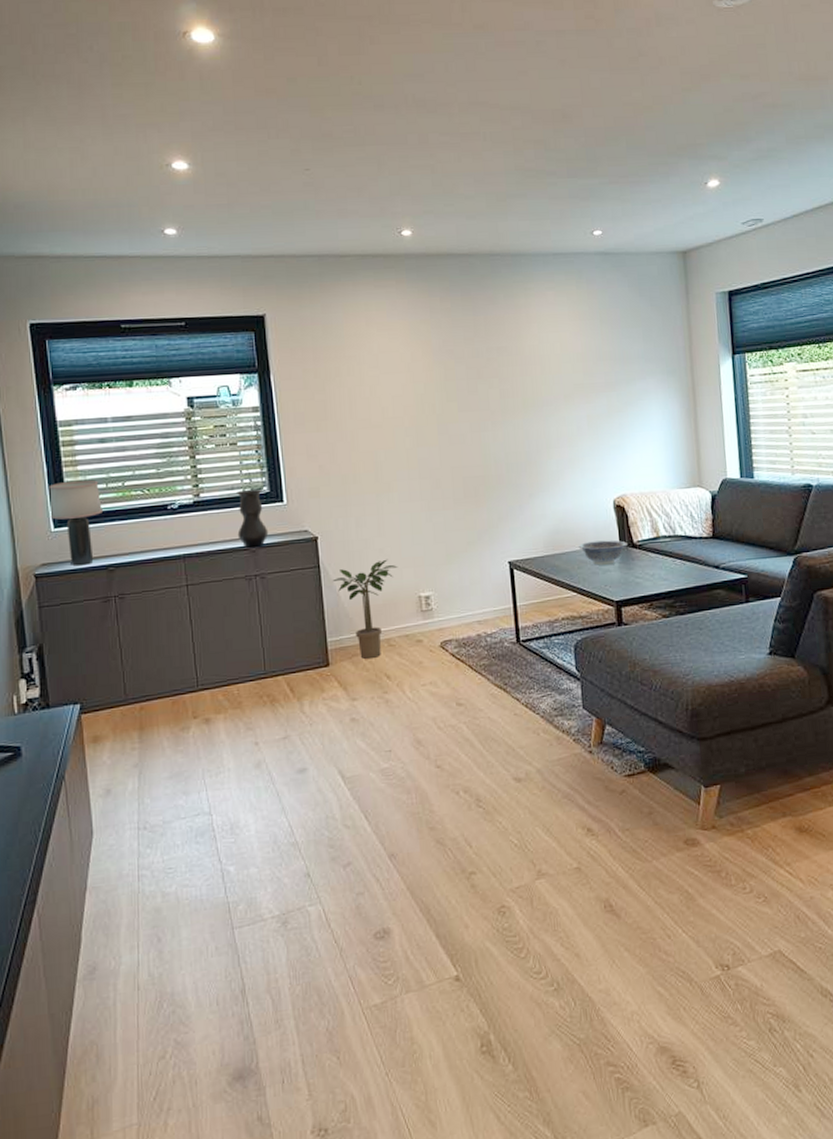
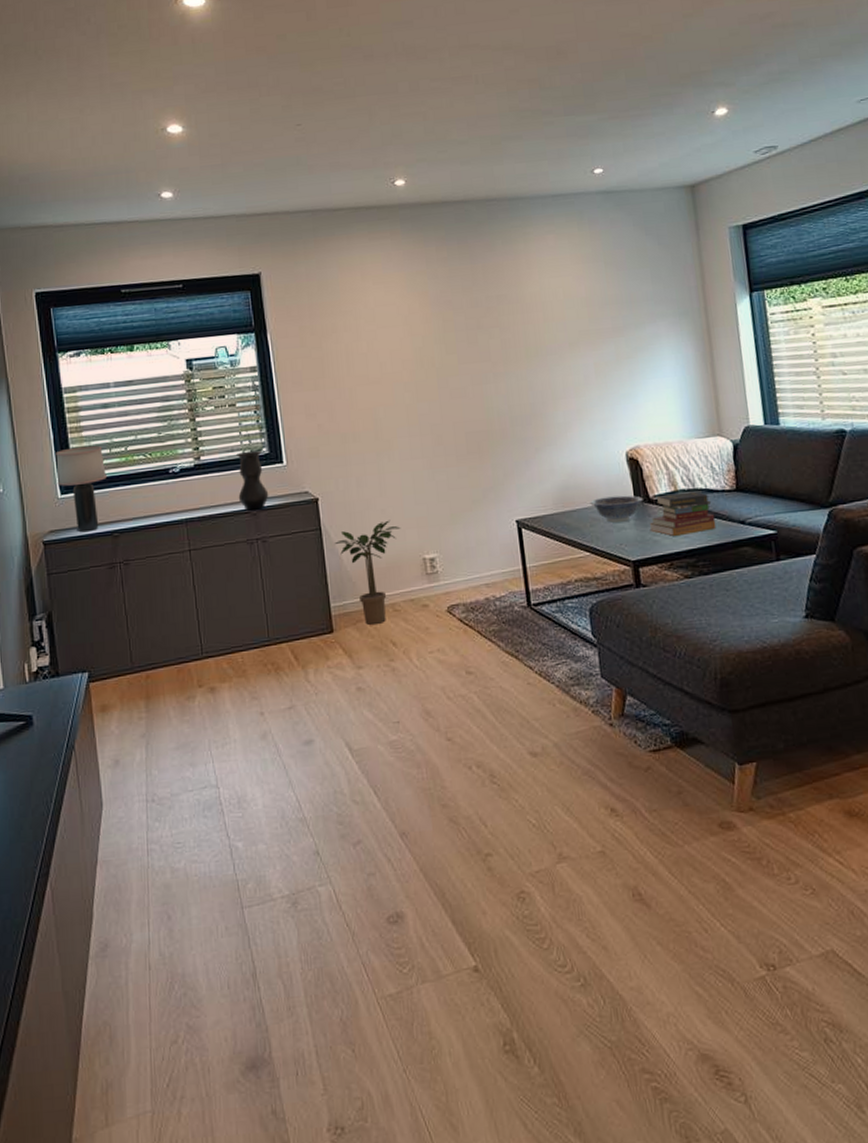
books: none [632,537,693,579] -> present [649,491,717,536]

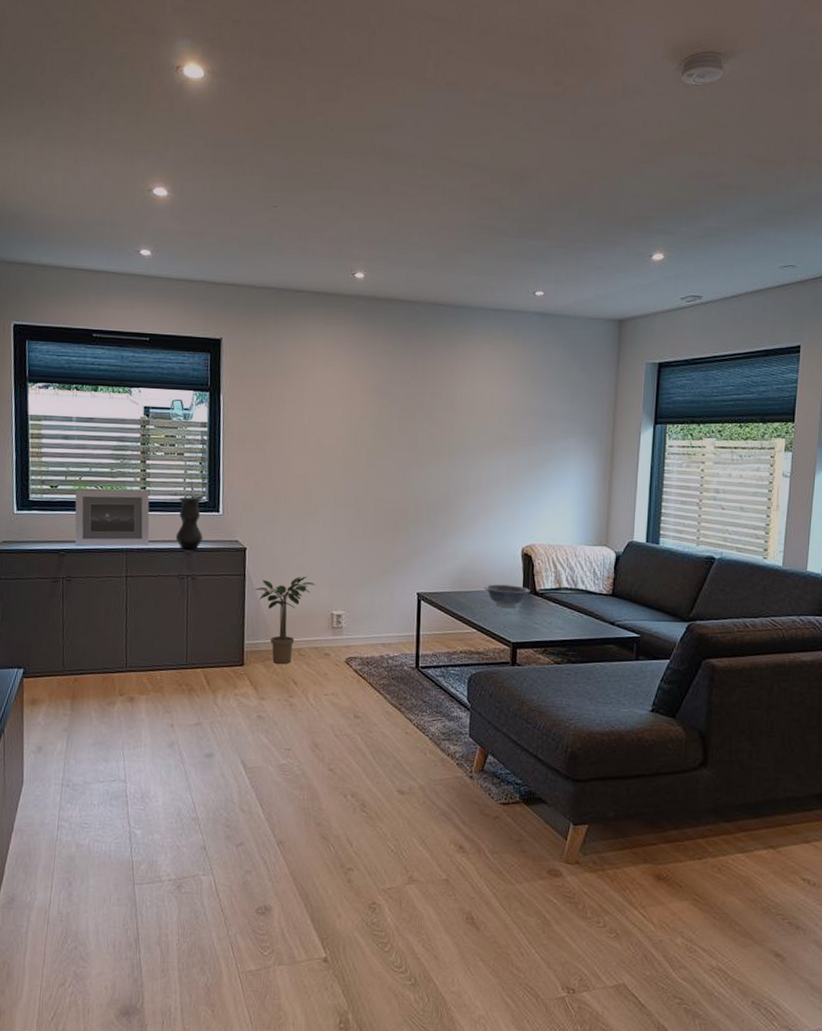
table lamp: present [55,445,107,533] -> none [14,470,60,547]
picture frame: none [123,451,211,525] -> present [75,489,150,547]
books: present [649,491,717,536] -> none [531,589,590,627]

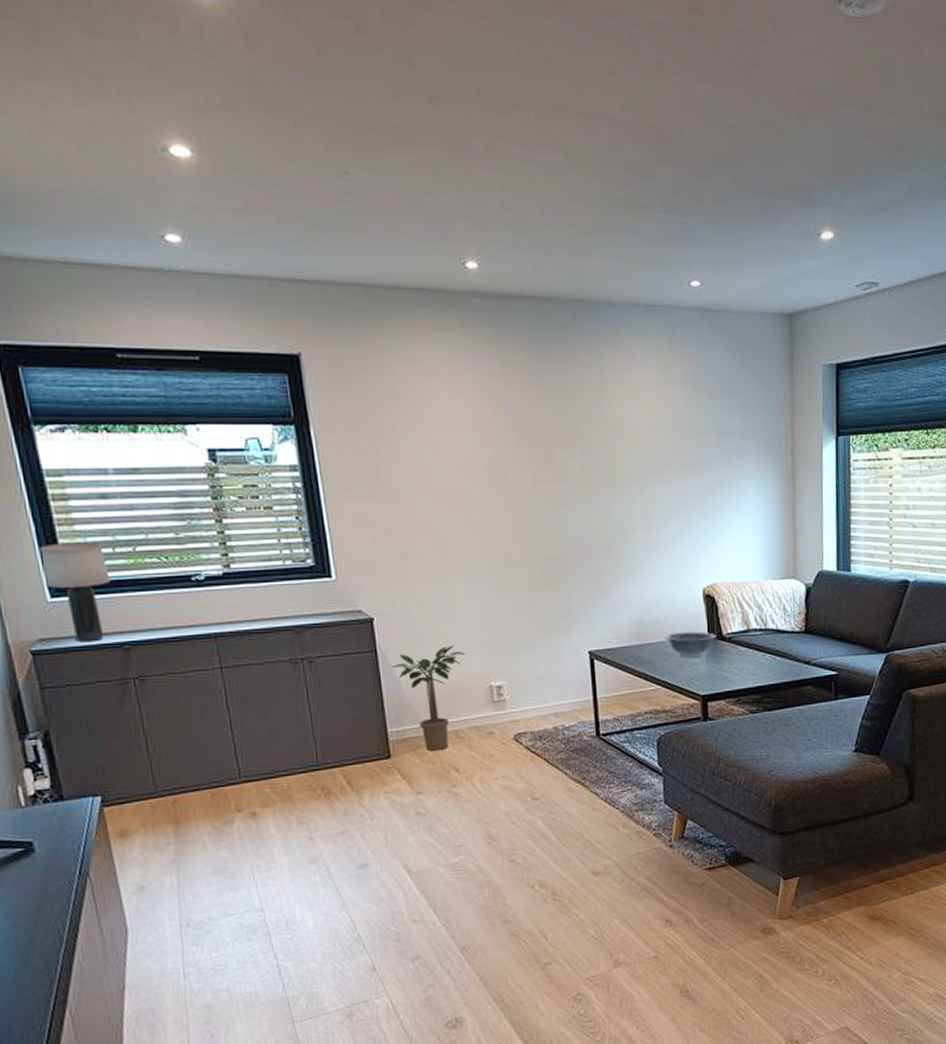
table lamp: none [14,470,60,547] -> present [39,542,111,643]
picture frame: present [75,489,150,547] -> none [131,558,245,637]
vase: present [175,496,203,550] -> none [275,561,316,628]

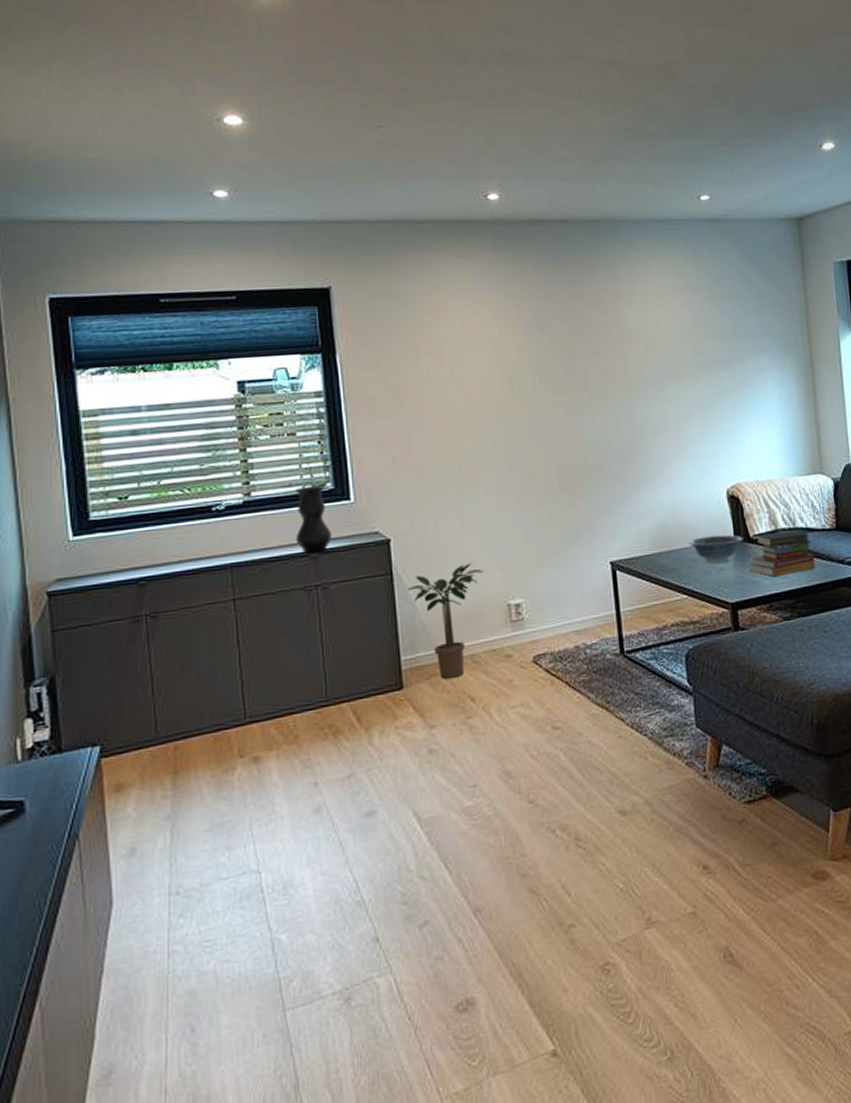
table lamp: present [39,542,111,643] -> none [68,478,133,581]
vase: none [275,561,316,628] -> present [295,485,333,554]
books: none [720,631,783,673] -> present [748,530,816,577]

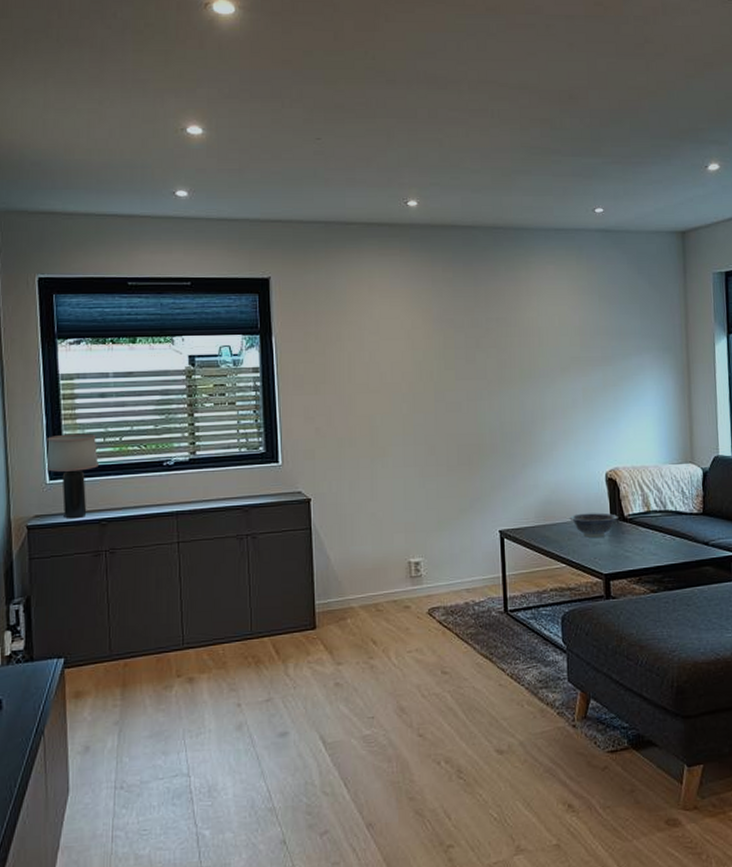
table lamp: none [68,478,133,581] -> present [46,433,99,519]
vase: present [295,485,333,554] -> none [231,448,262,507]
potted plant: present [408,562,484,679] -> none [324,523,389,623]
books: present [748,530,816,577] -> none [622,513,683,553]

